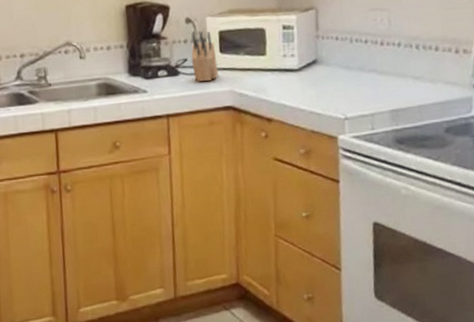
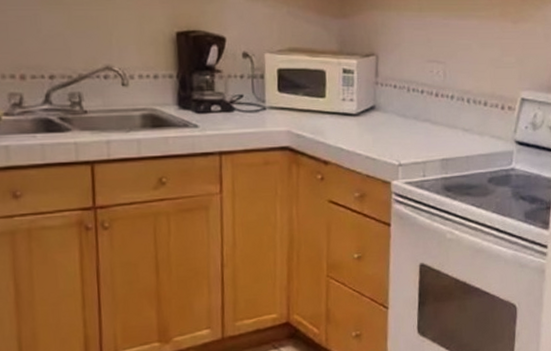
knife block: present [191,31,219,82] -> none [247,66,277,120]

